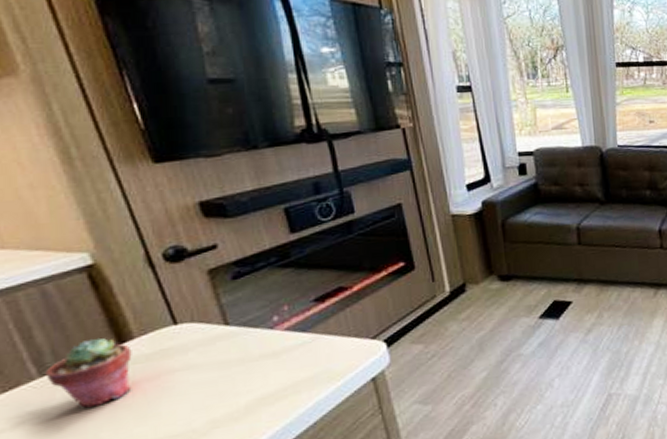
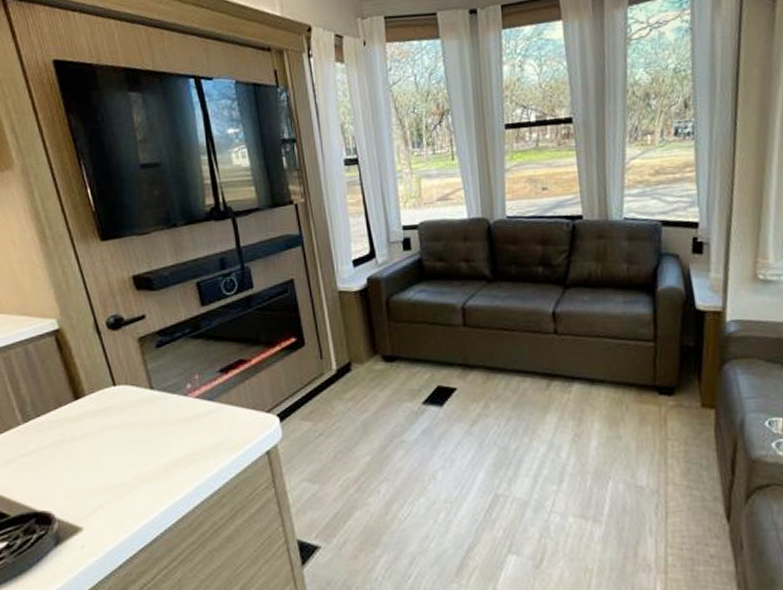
potted succulent: present [45,337,132,408] -> none [27,393,84,453]

